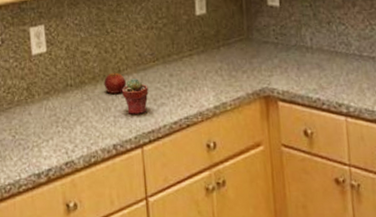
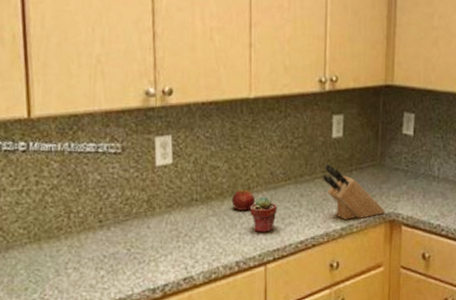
knife block: none [190,42,259,98] -> present [323,164,386,220]

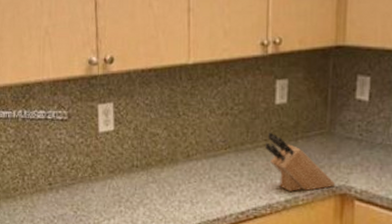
apple: present [231,188,256,211] -> none [171,155,195,178]
potted succulent: present [249,197,277,232] -> none [188,165,217,201]

